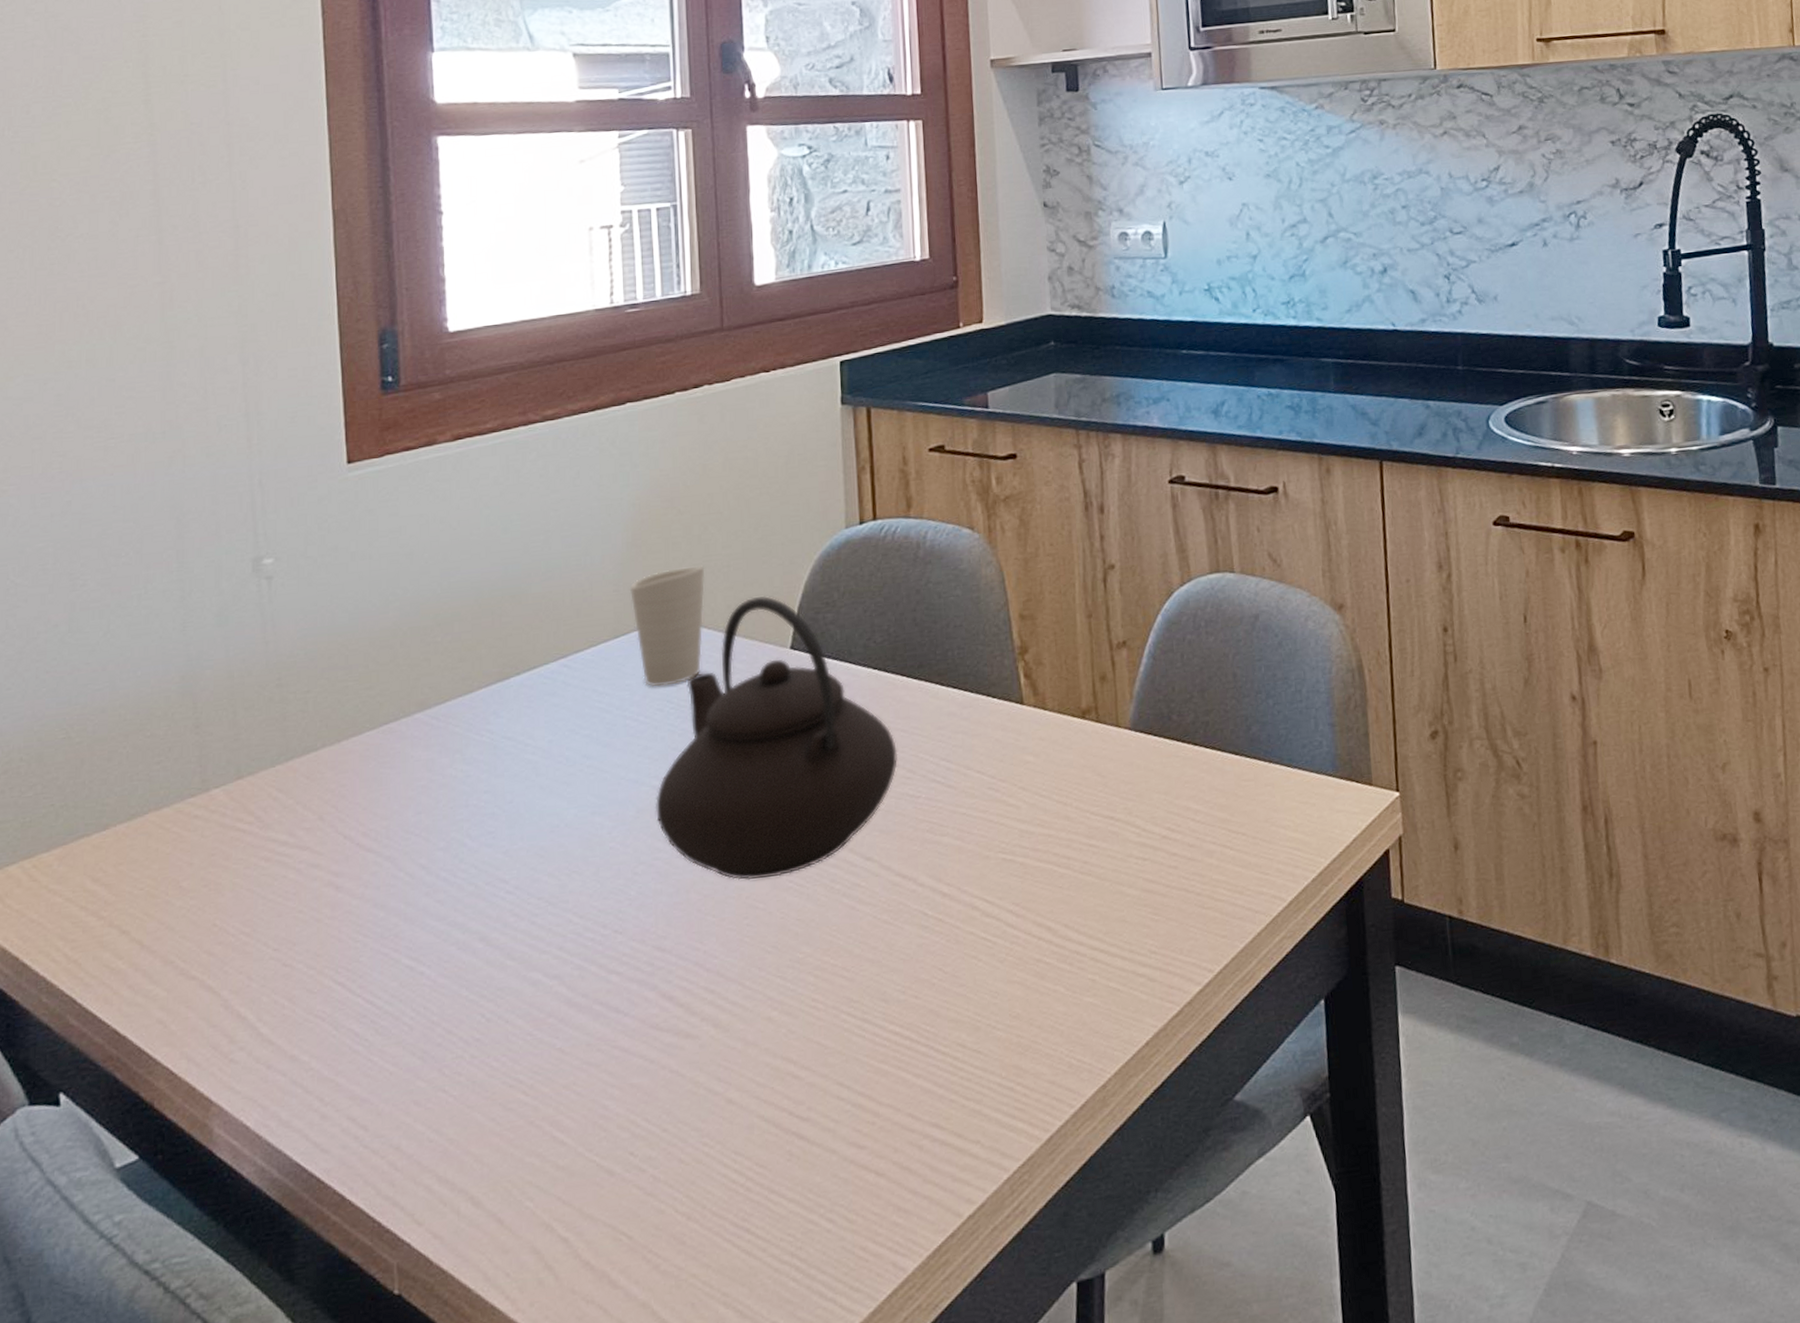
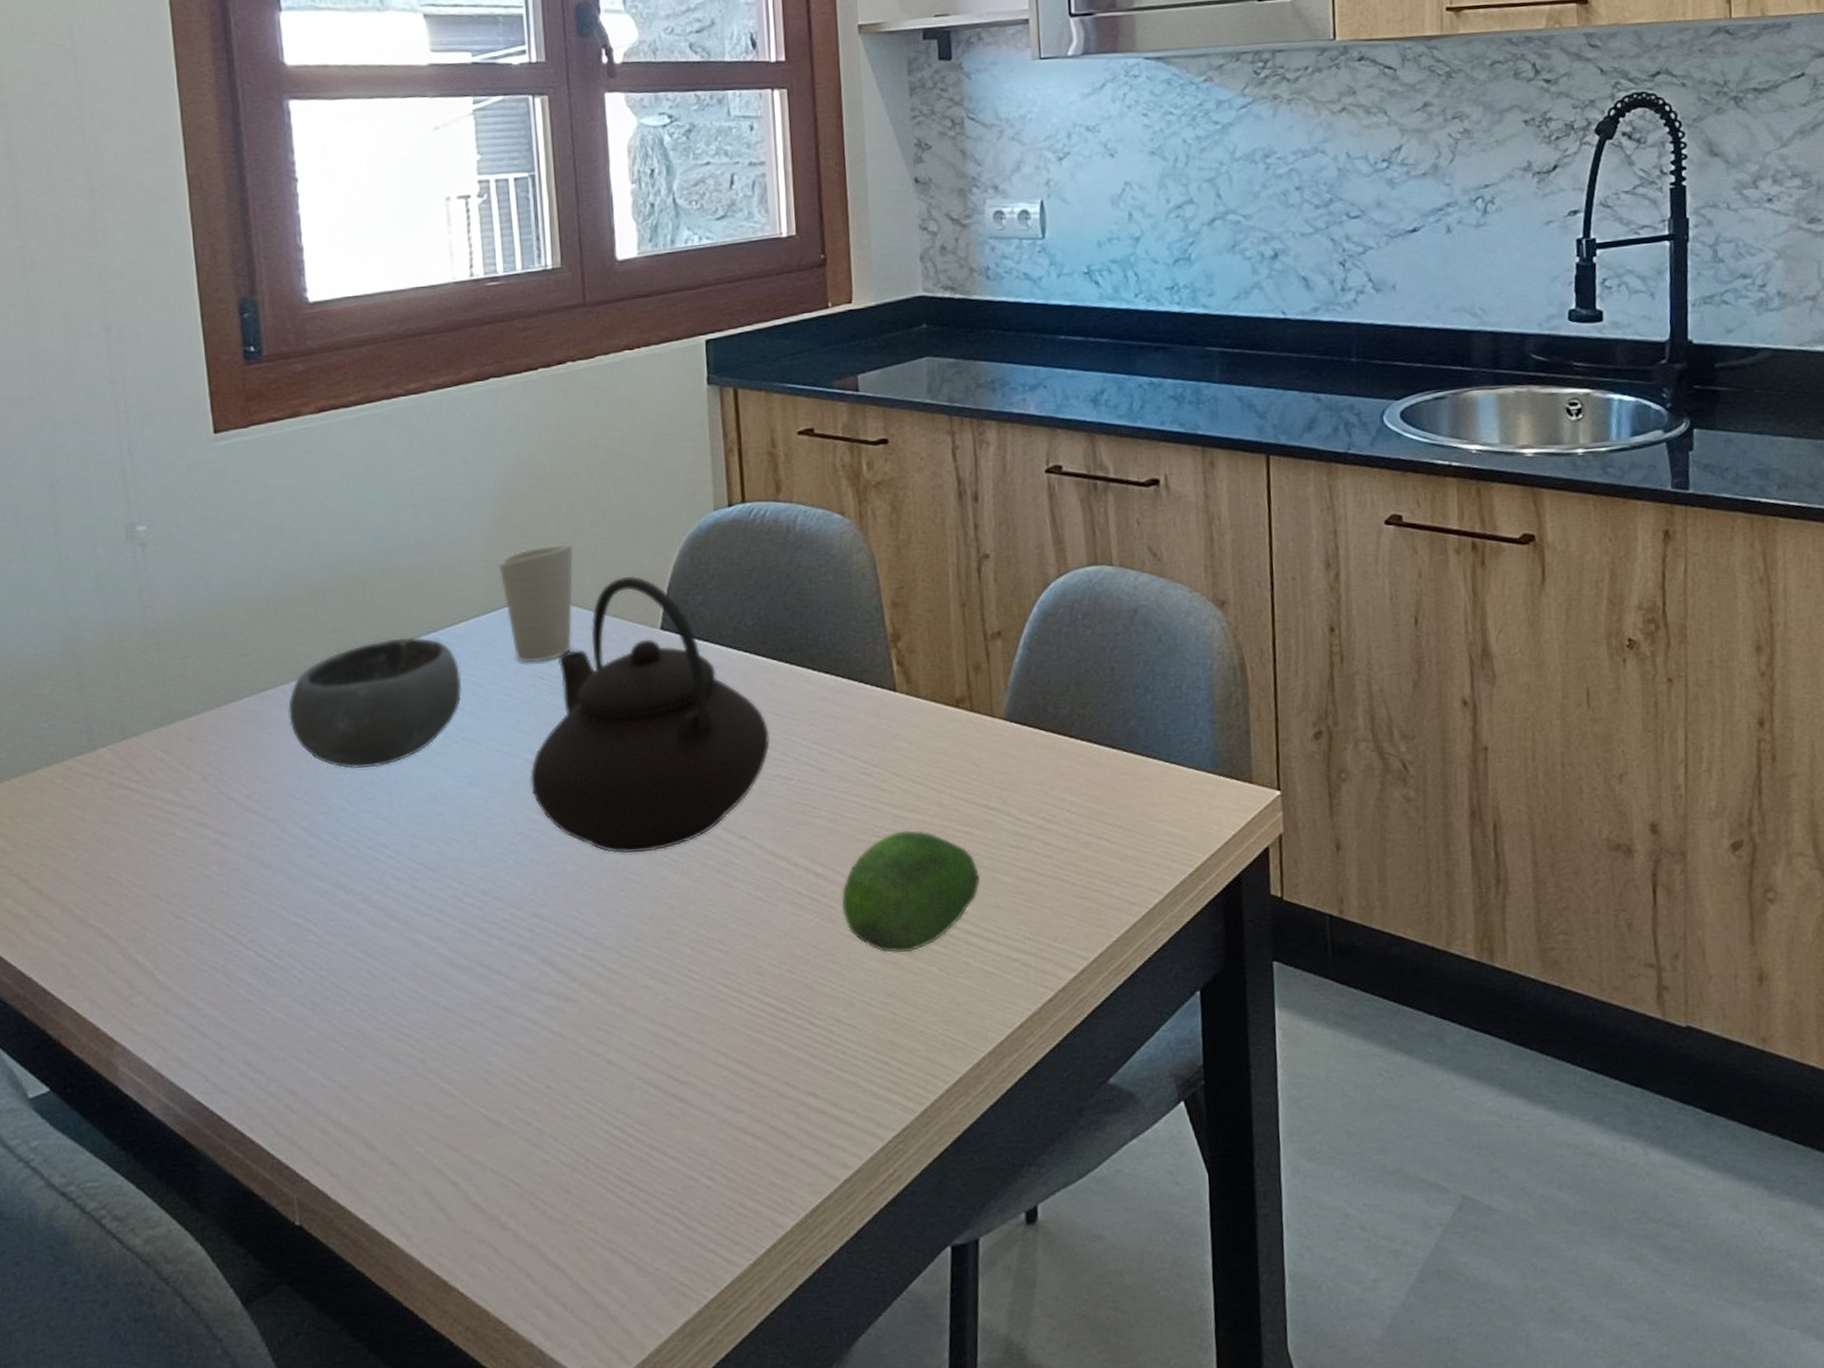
bowl: none [411,664,589,802] -> present [288,637,462,769]
fruit: none [967,845,1107,973] -> present [841,830,981,954]

